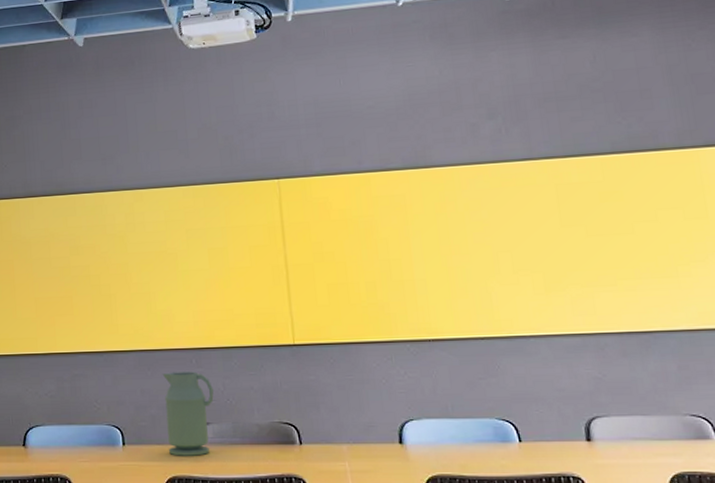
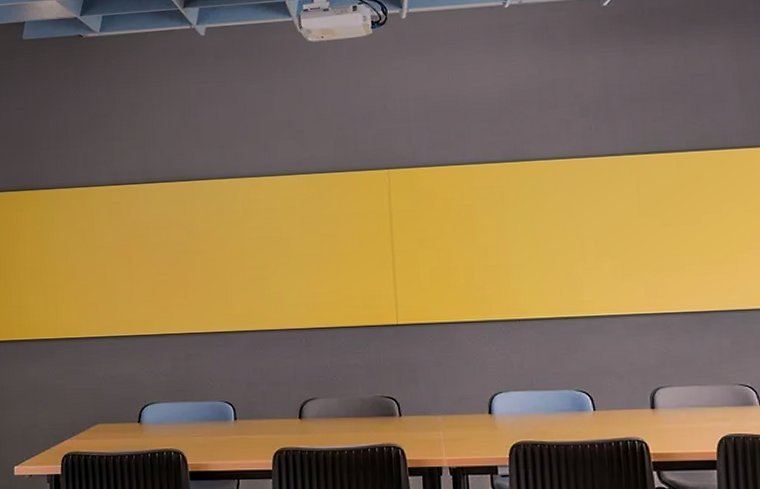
water jug: present [162,371,214,456] -> none [273,350,322,429]

